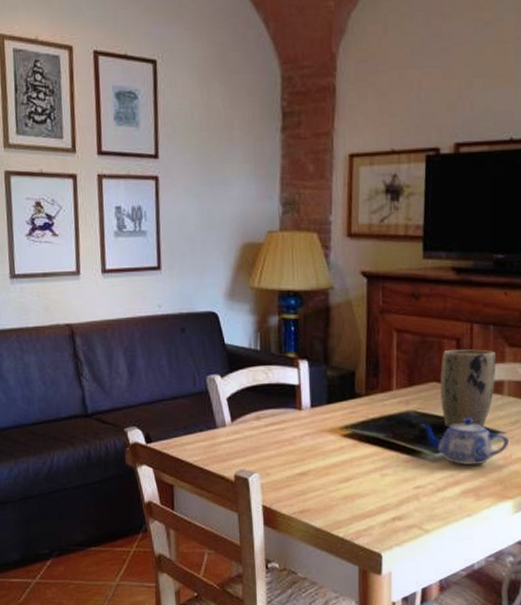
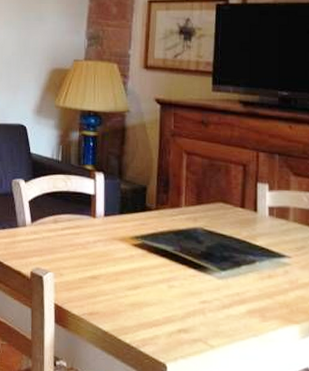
teapot: present [420,417,508,466] -> none [207,238,294,286]
plant pot: present [441,349,497,428] -> none [227,174,282,250]

